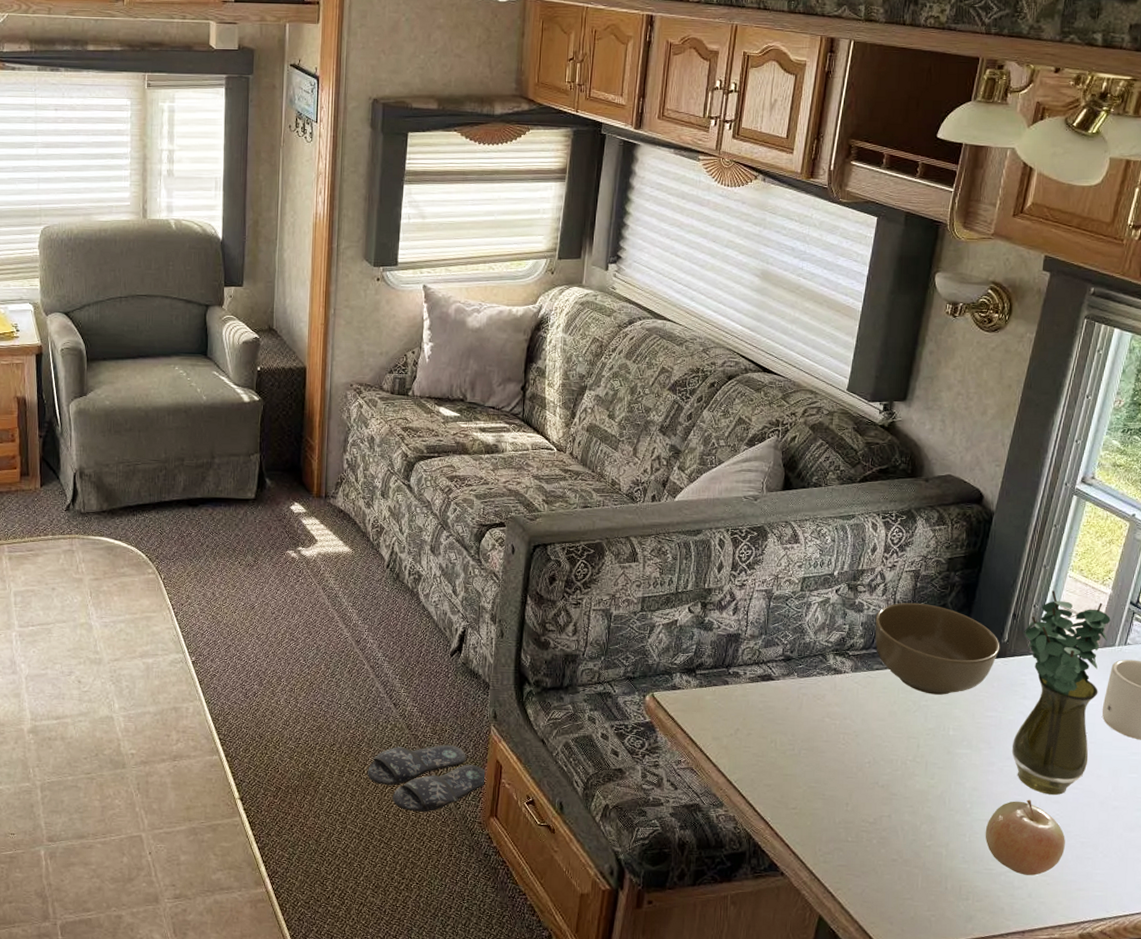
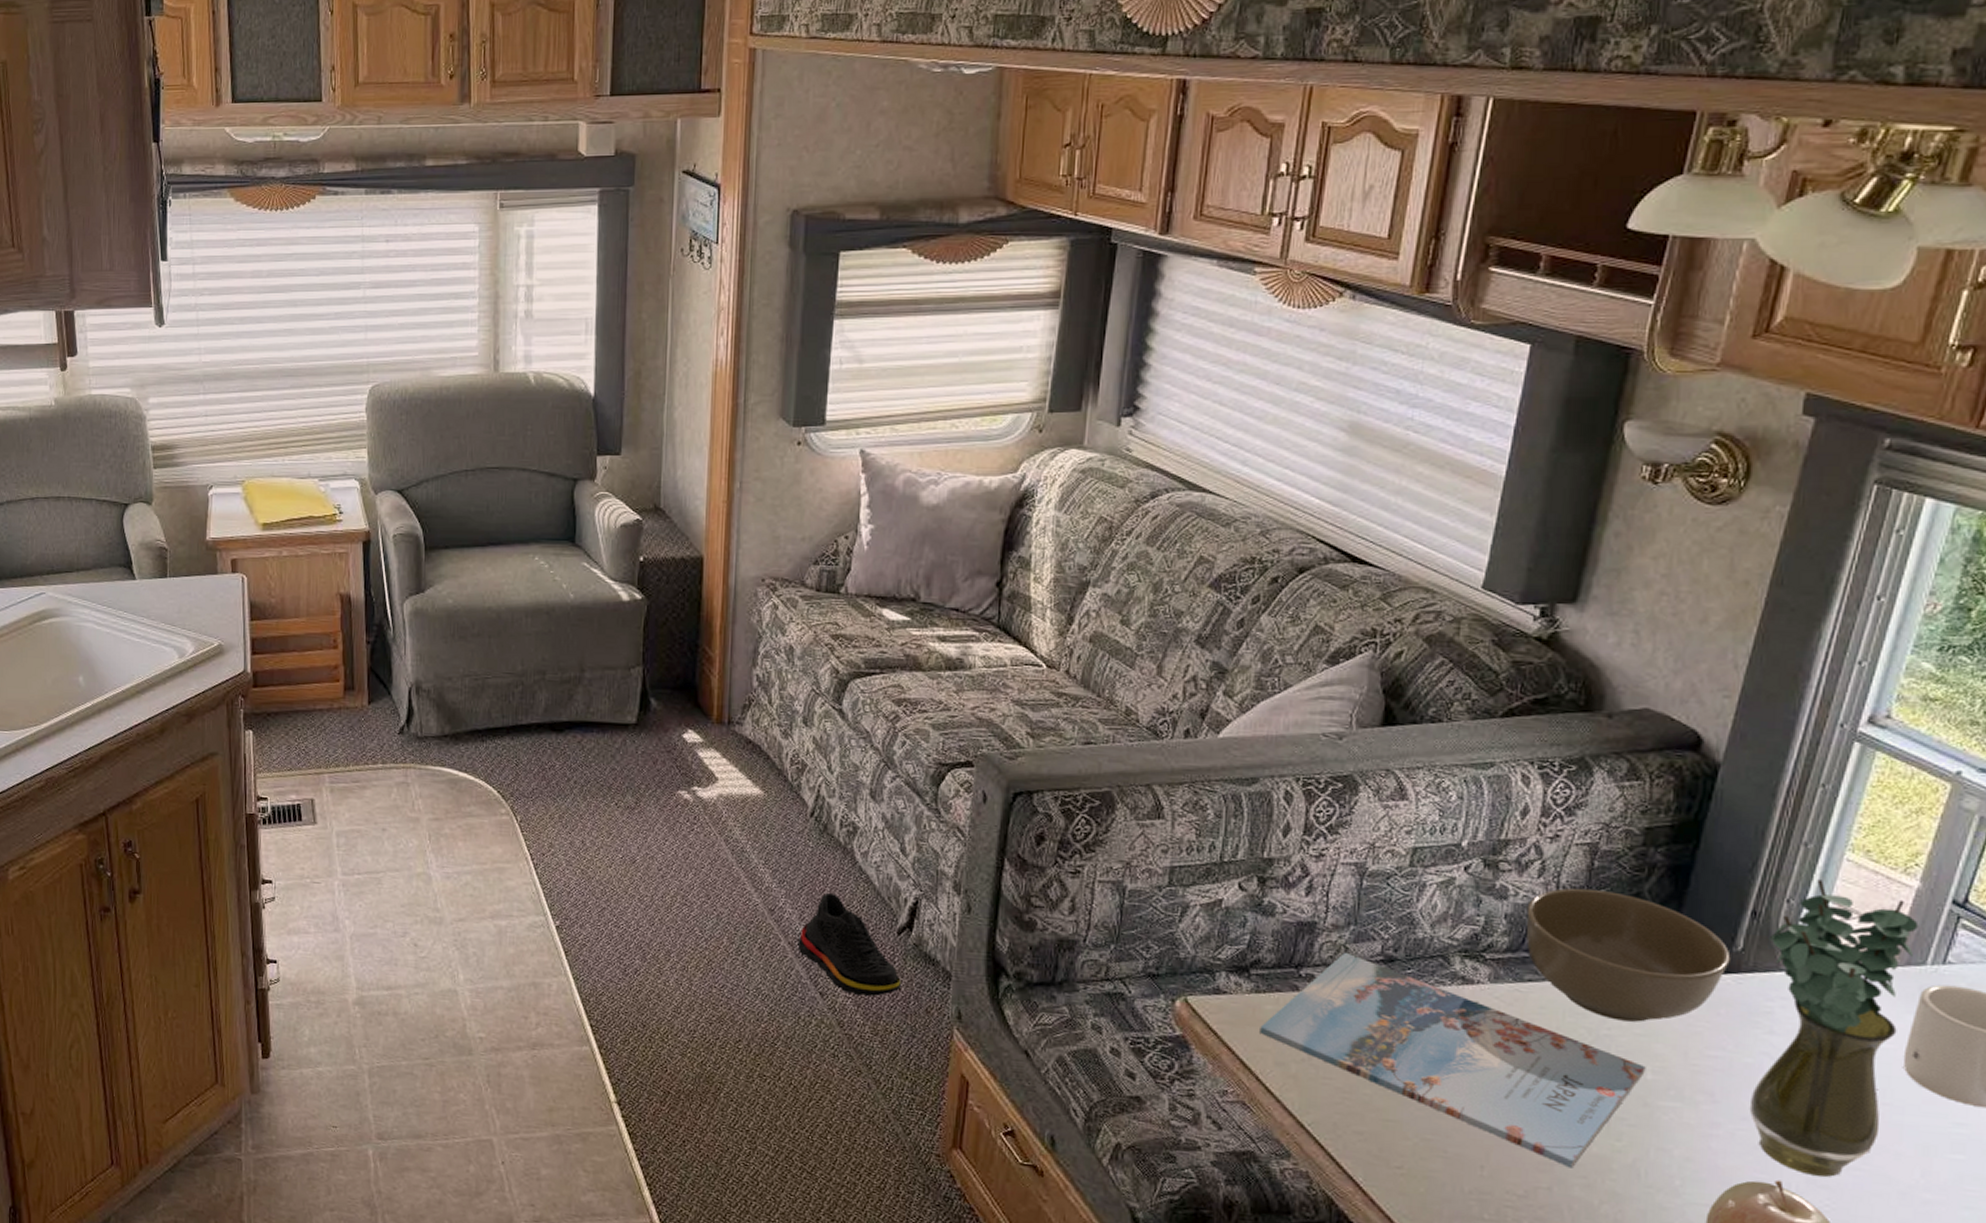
slippers: present [368,744,487,812] -> none [785,1048,948,1137]
shoe: none [377,626,453,704] -> present [797,892,901,996]
magazine: none [702,655,949,801] -> present [1260,952,1646,1168]

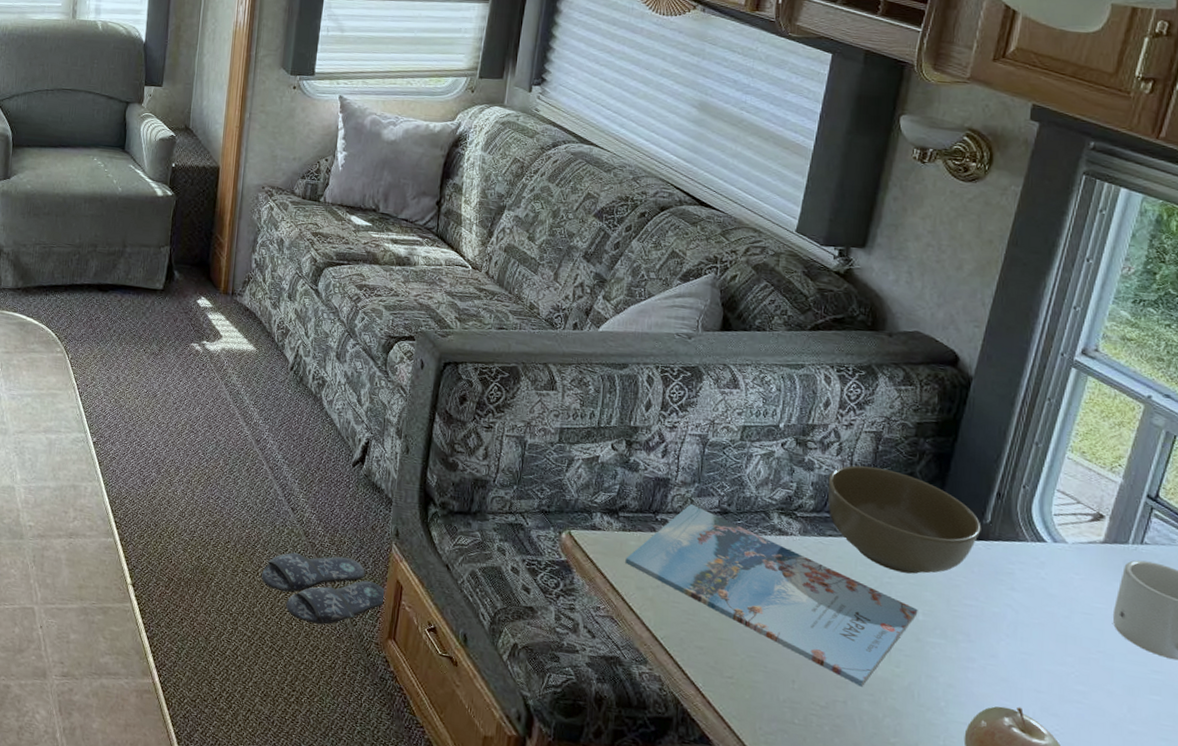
slippers: none [785,1048,948,1137] -> present [261,552,386,625]
shoe: present [797,892,901,996] -> none [276,430,354,514]
vase: present [1749,879,1919,1177] -> none [996,471,1122,707]

